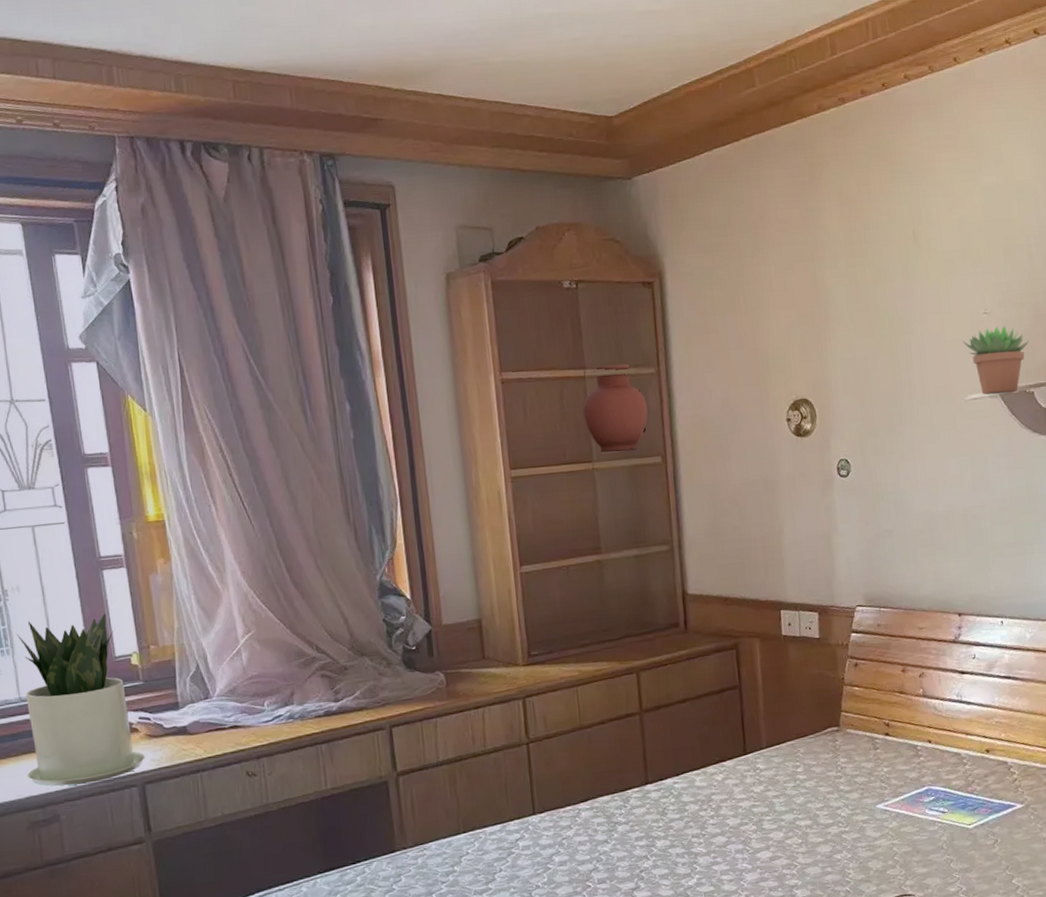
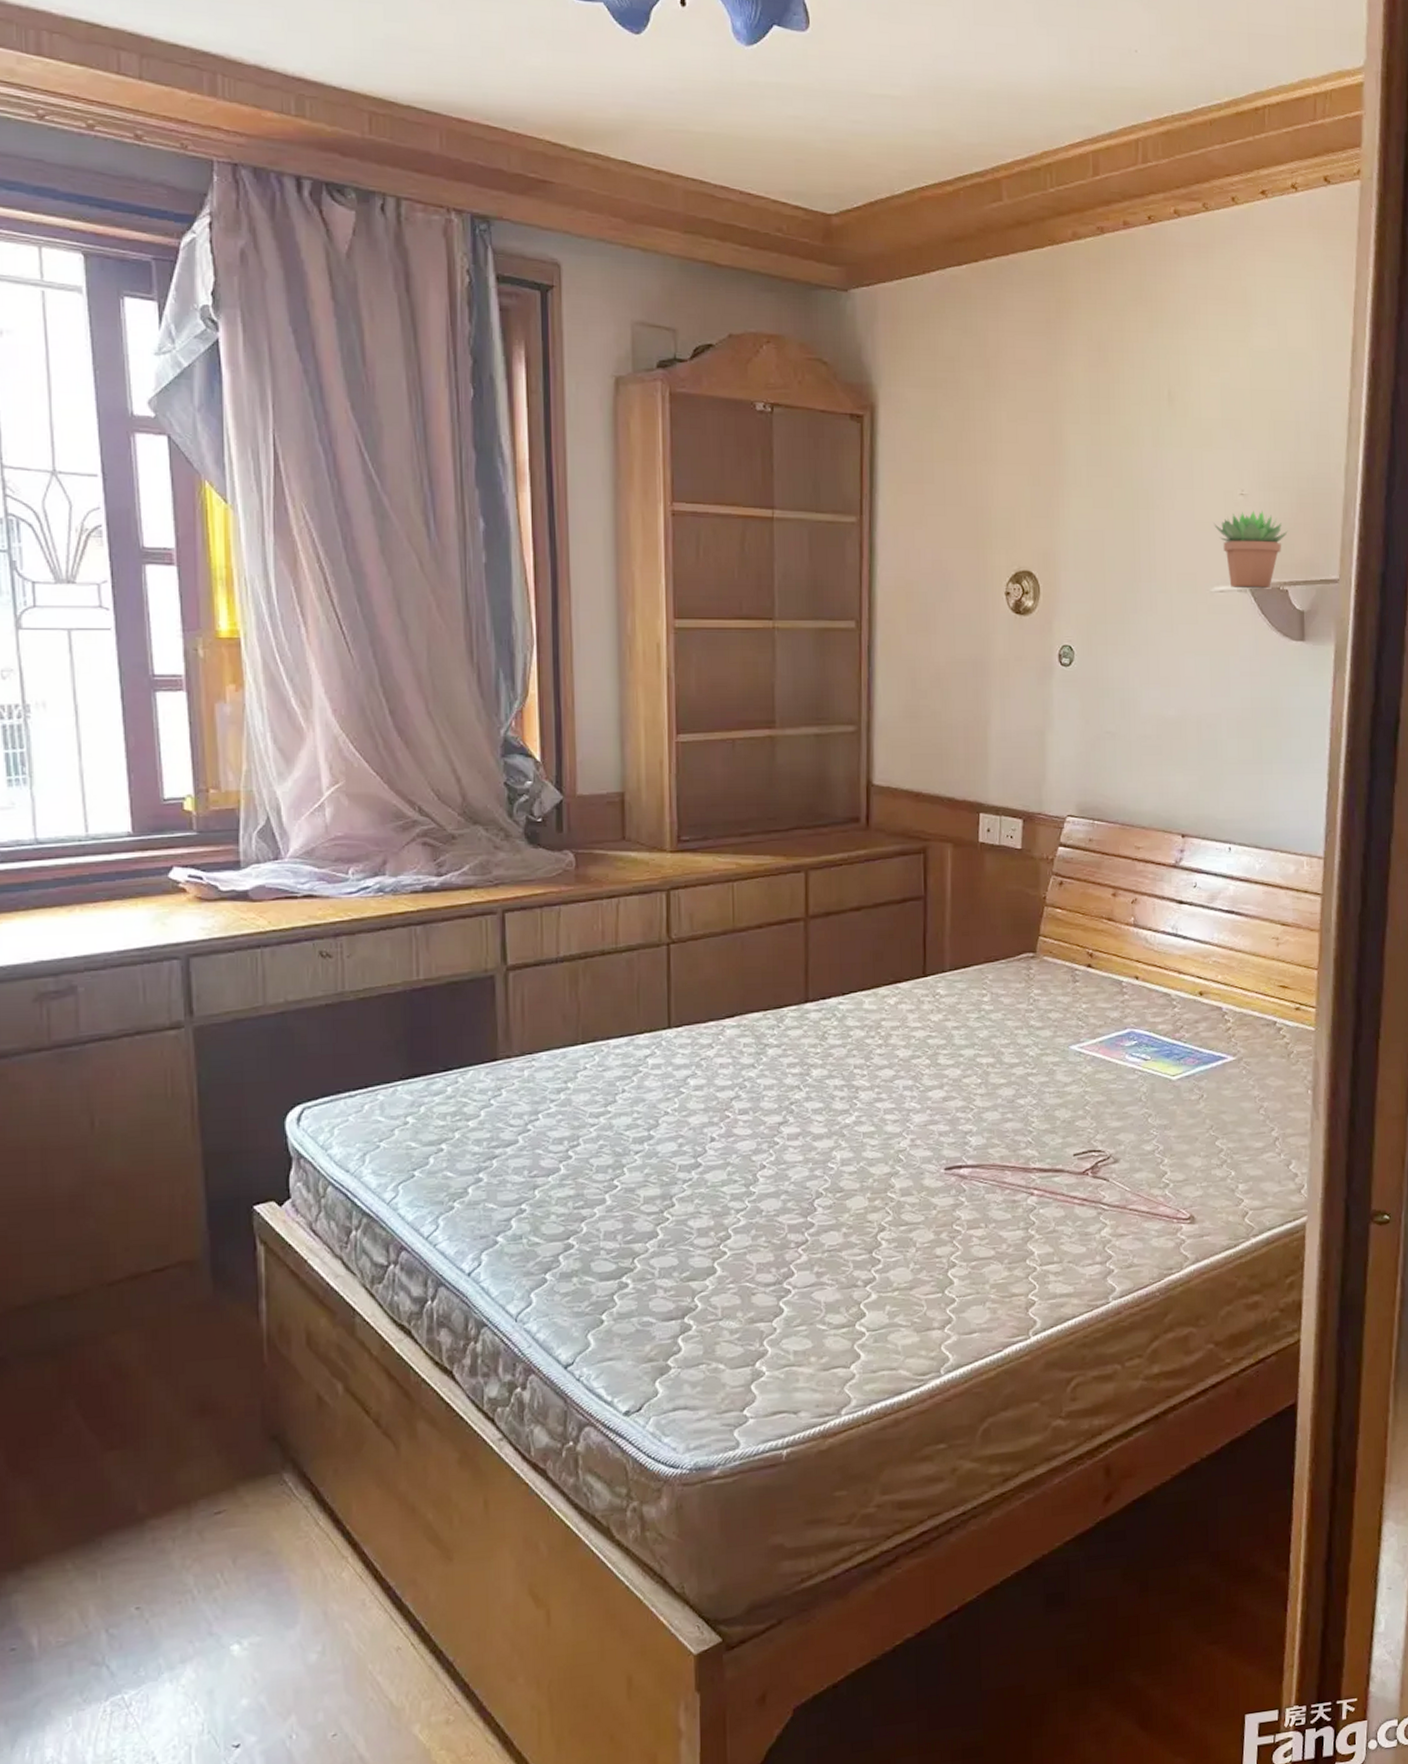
planter: present [17,613,145,787] -> none [38,744,192,952]
vase: present [583,364,648,453] -> none [768,507,843,611]

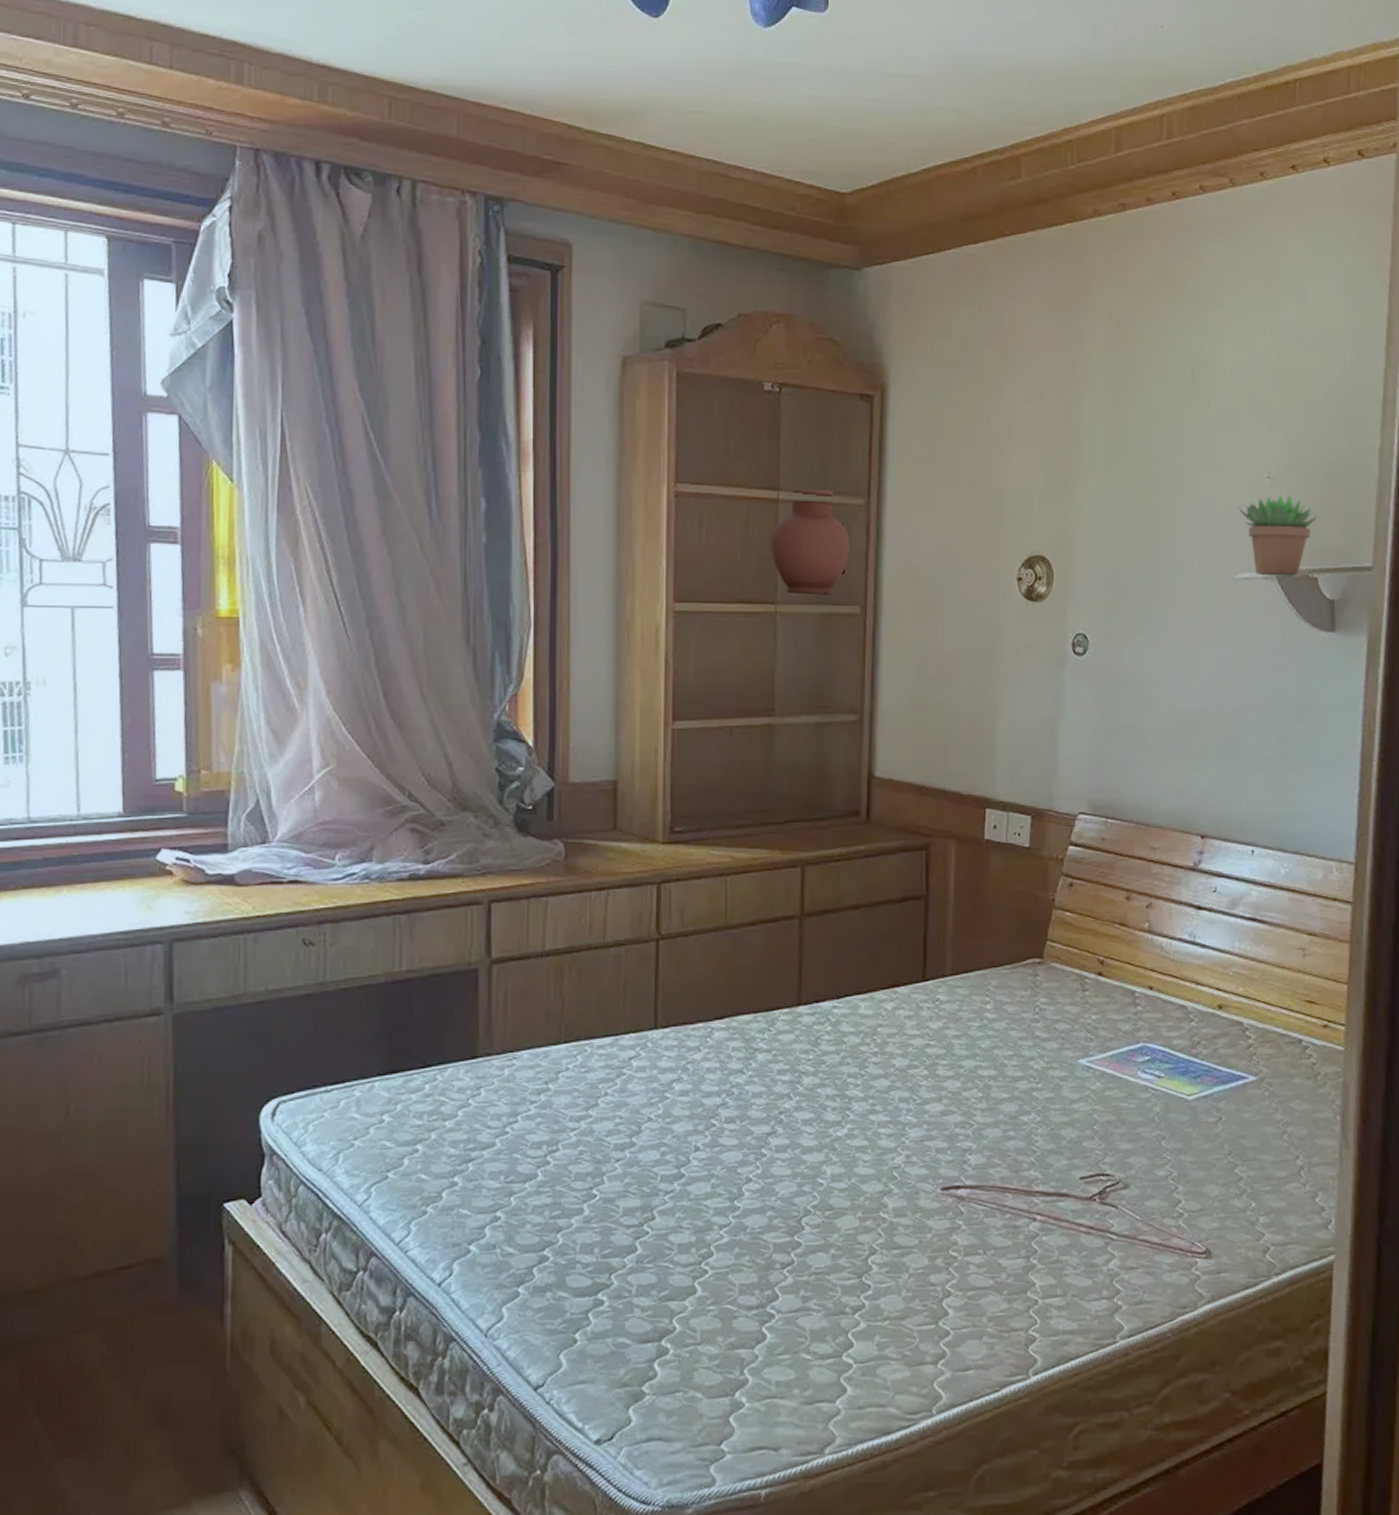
vase: none [768,507,843,611] -> present [772,489,849,596]

